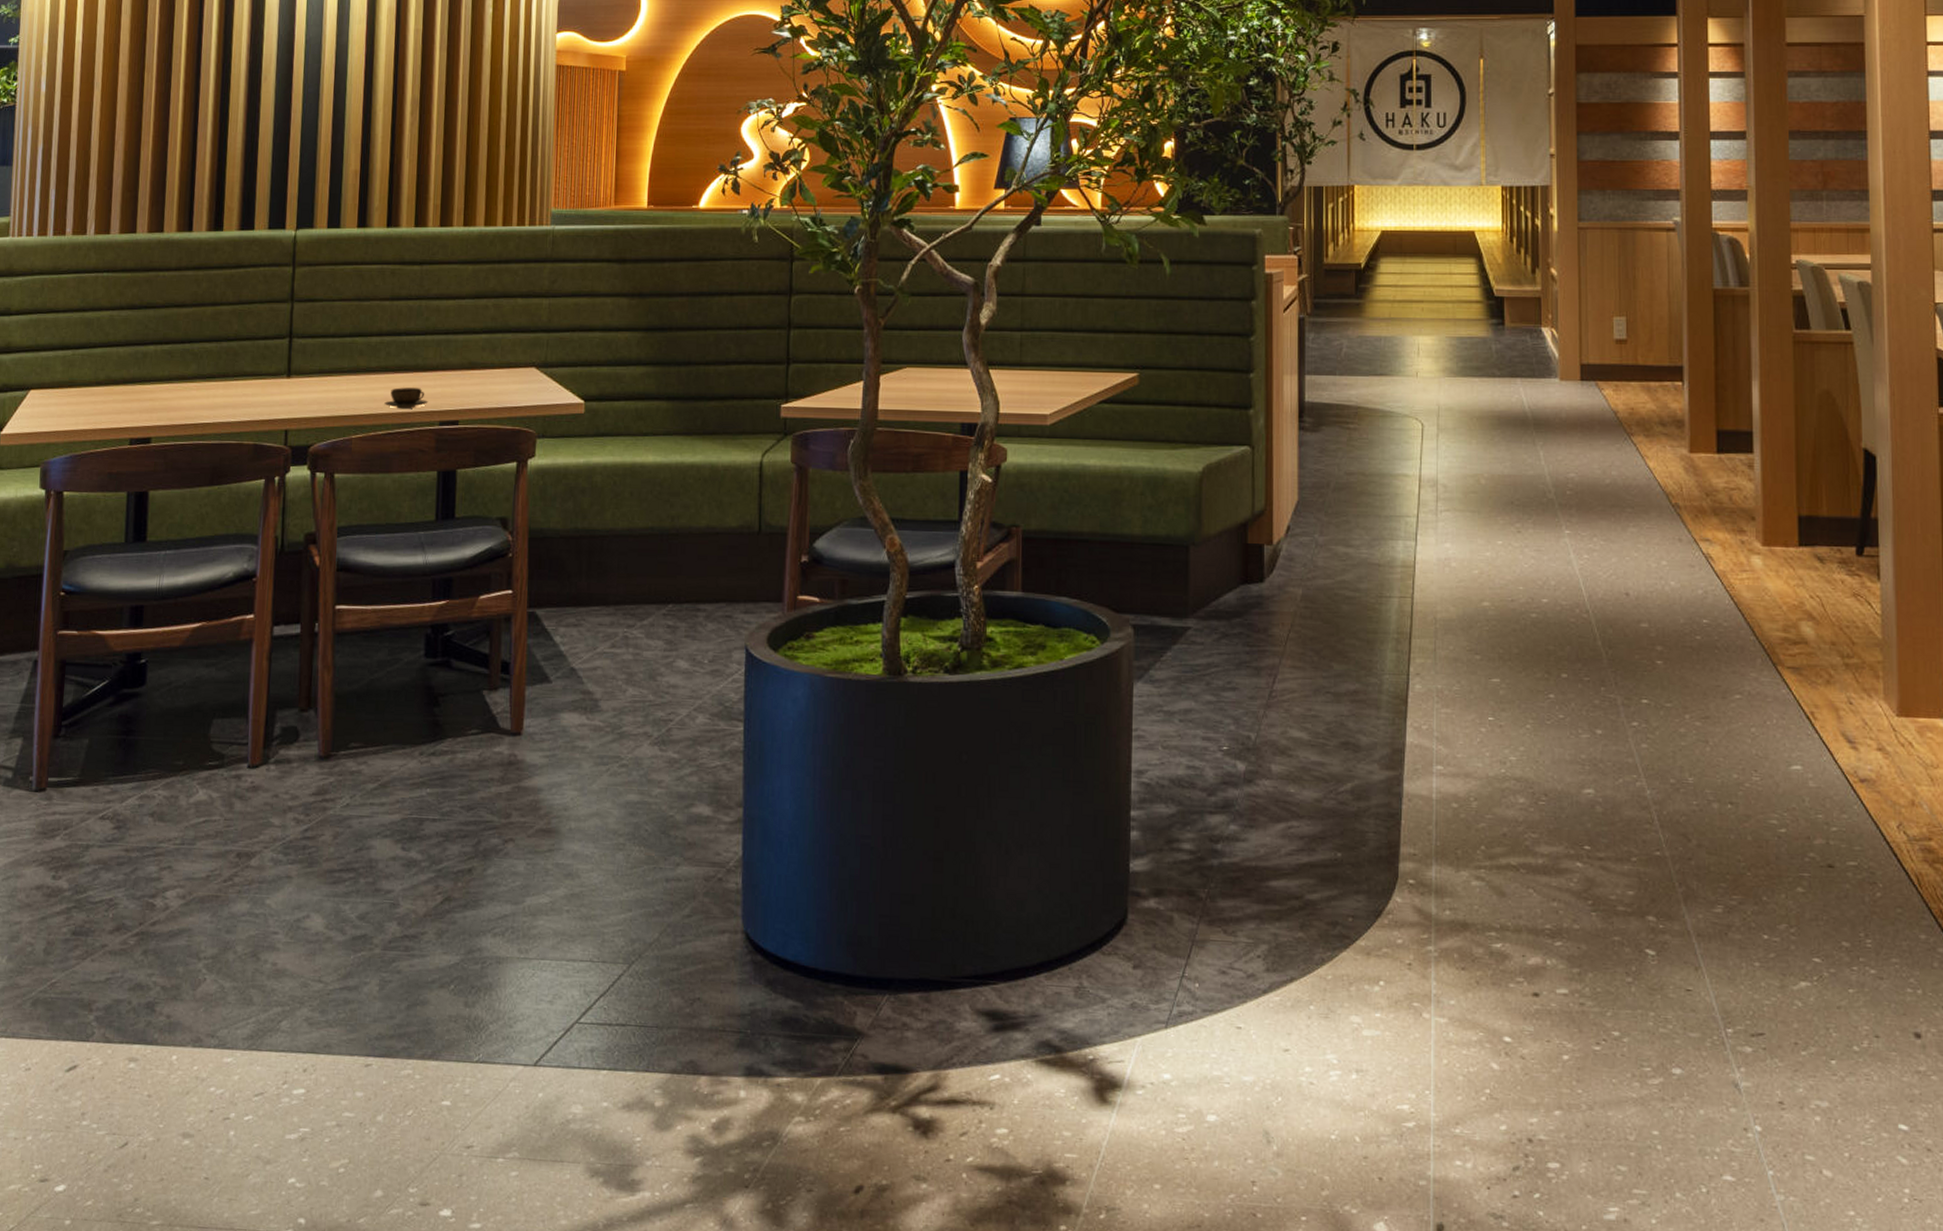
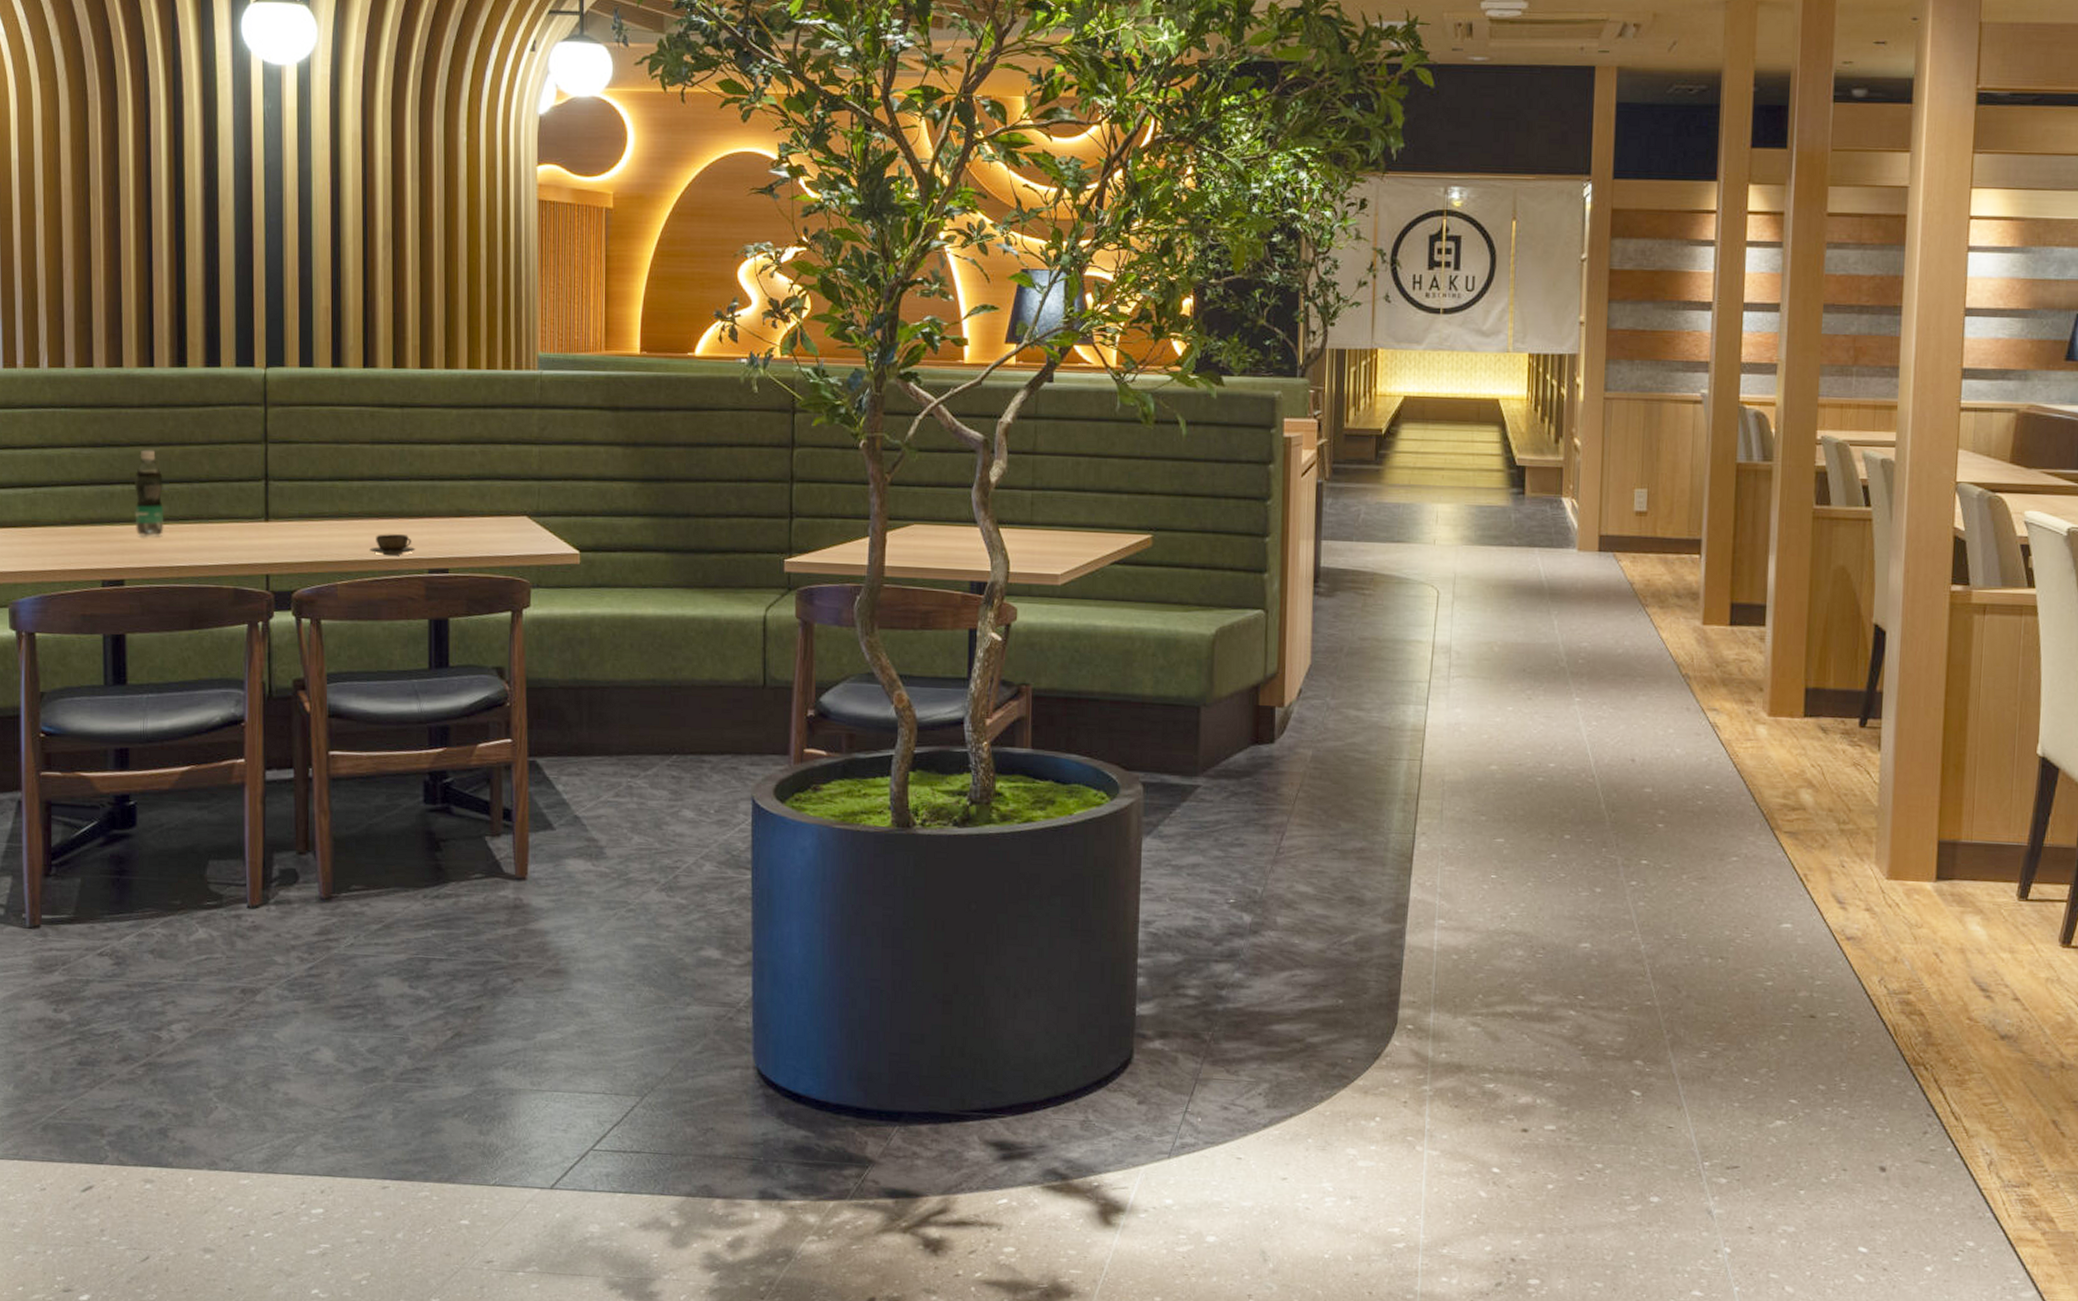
bottle: none [164,311,194,396] -> present [133,450,164,538]

